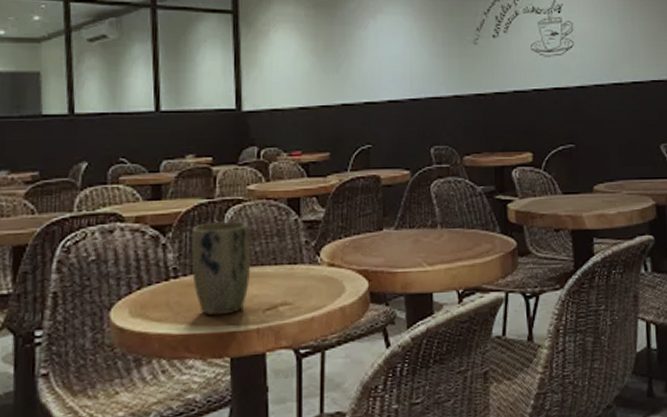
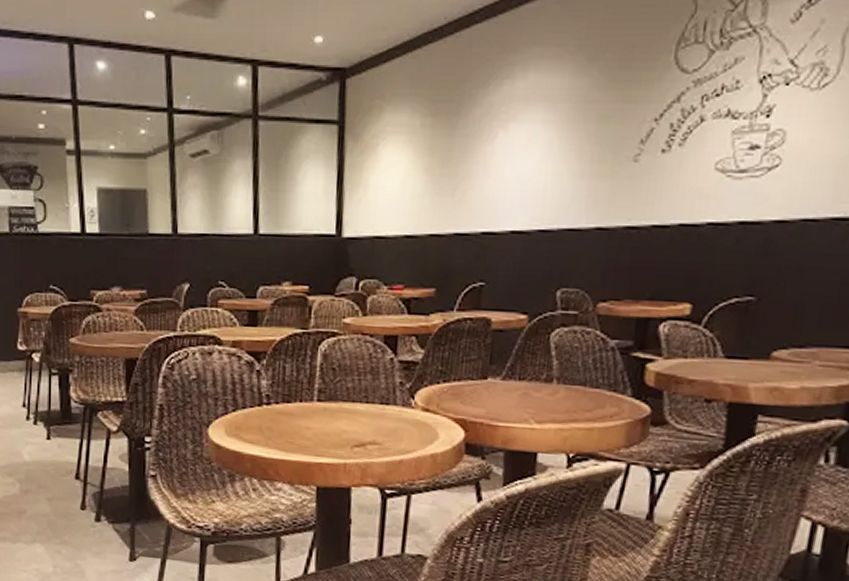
plant pot: present [190,221,251,316] -> none [283,353,343,446]

